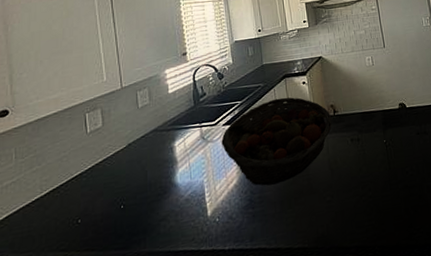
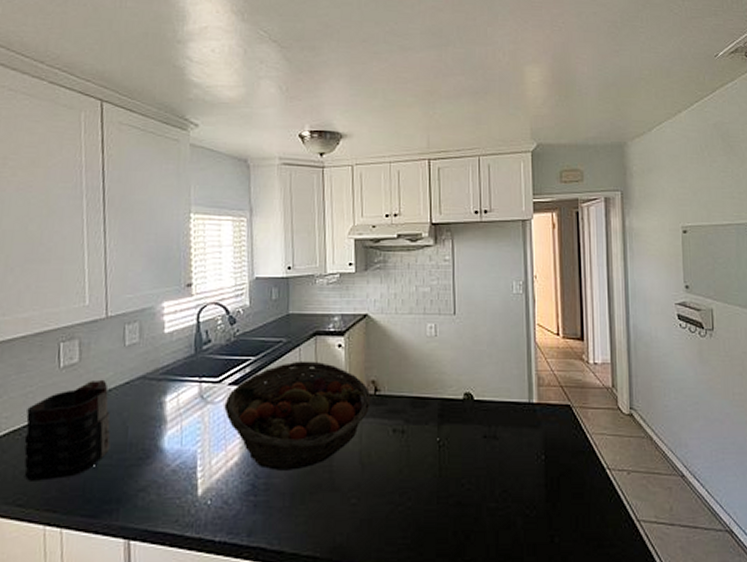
mug: none [62,137,134,229] -> present [24,379,111,481]

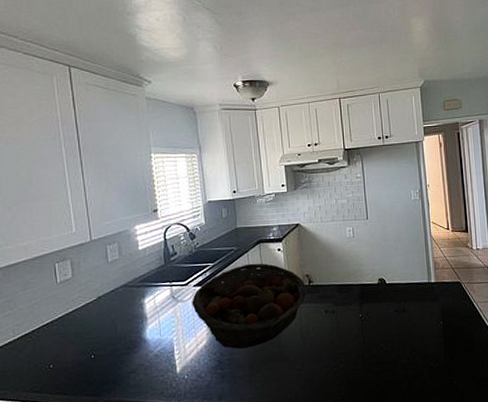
mug: present [24,379,111,481] -> none [34,289,104,373]

